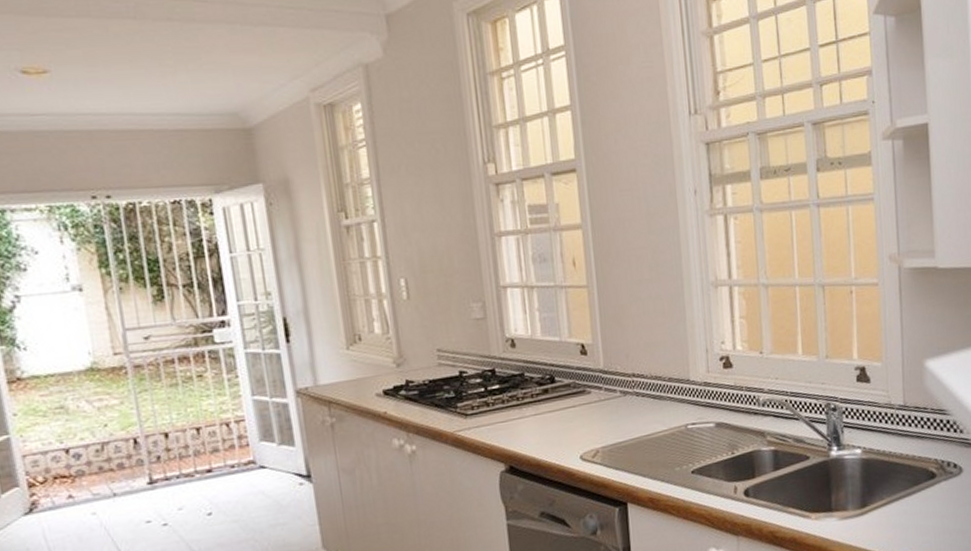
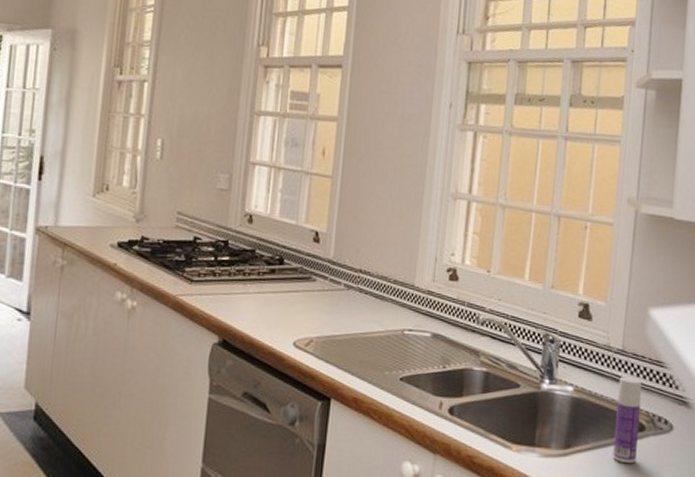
bottle: none [905,429,931,511] -> present [613,377,642,464]

